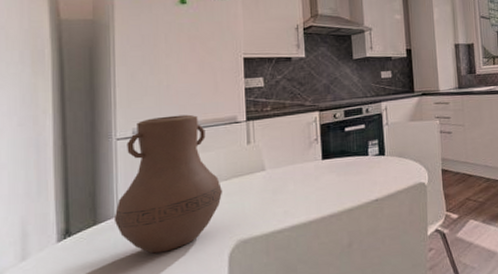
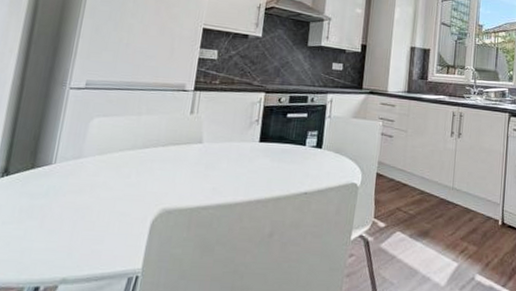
vase: present [113,114,223,254] -> none [50,73,159,208]

